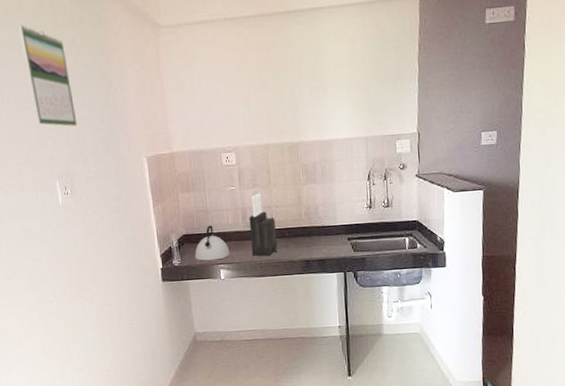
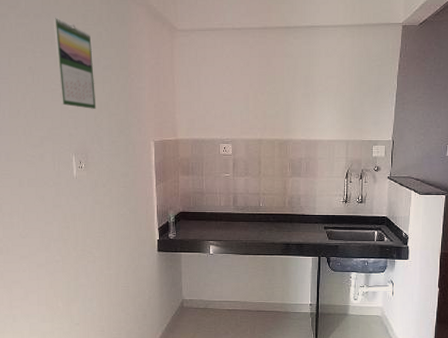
kettle: present [195,225,230,261] -> none [189,206,220,237]
knife block: present [249,193,277,256] -> none [239,181,262,237]

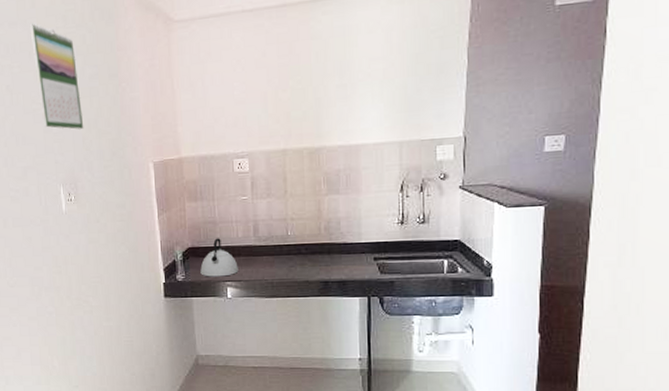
kettle: none [189,206,220,237] -> present [200,238,239,277]

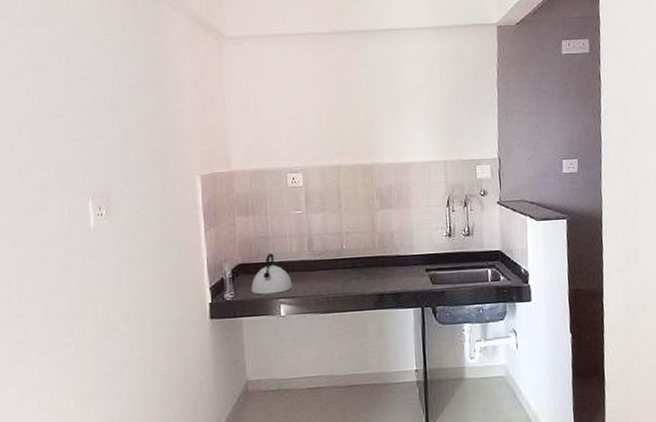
calendar: present [30,23,84,129] -> none [61,25,121,139]

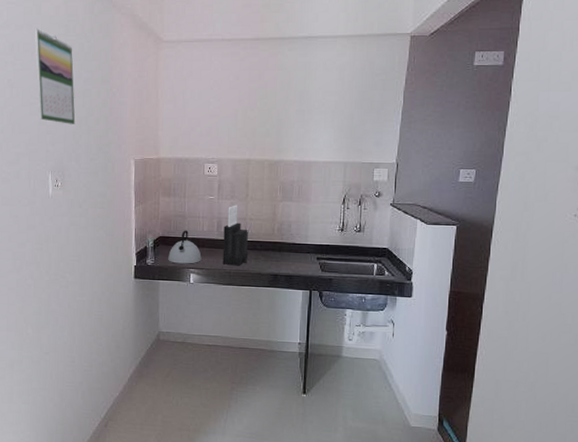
calendar: none [61,25,121,139] -> present [35,28,76,124]
knife block: none [316,218,347,289] -> present [222,205,248,266]

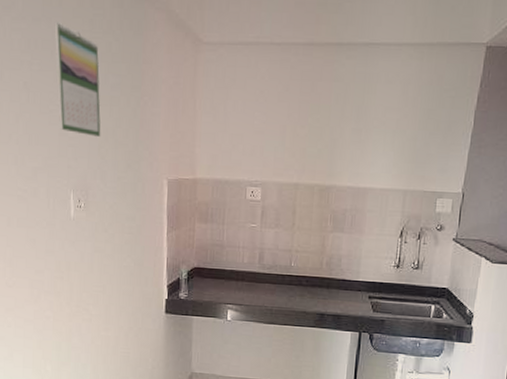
kettle: present [168,230,202,264] -> none [203,261,241,299]
knife block: present [222,205,248,266] -> none [263,234,293,303]

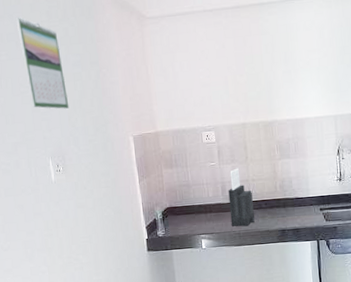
knife block: none [263,234,293,303] -> present [228,168,255,227]

